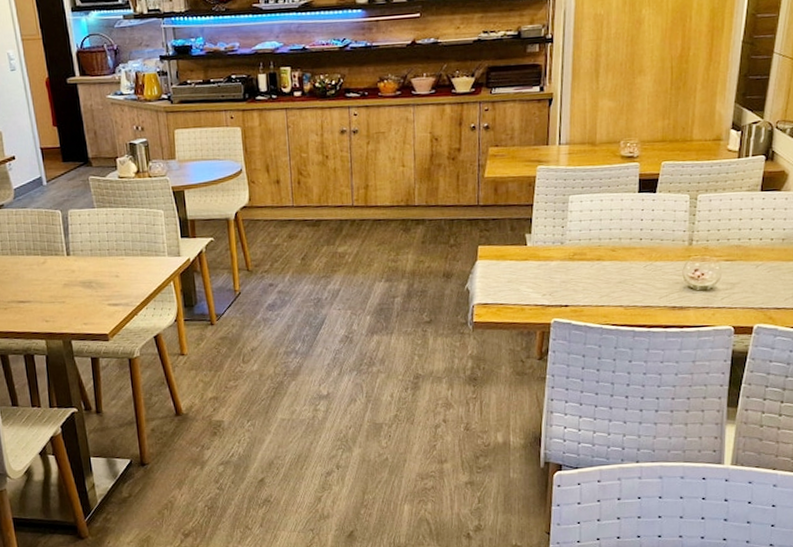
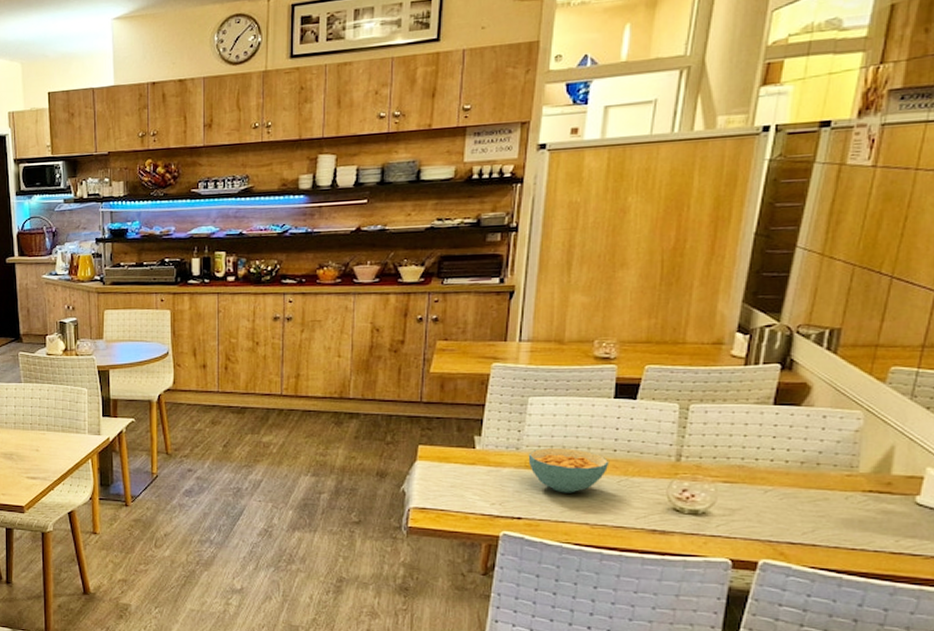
cereal bowl: none [571,240,637,281] -> present [528,447,610,493]

